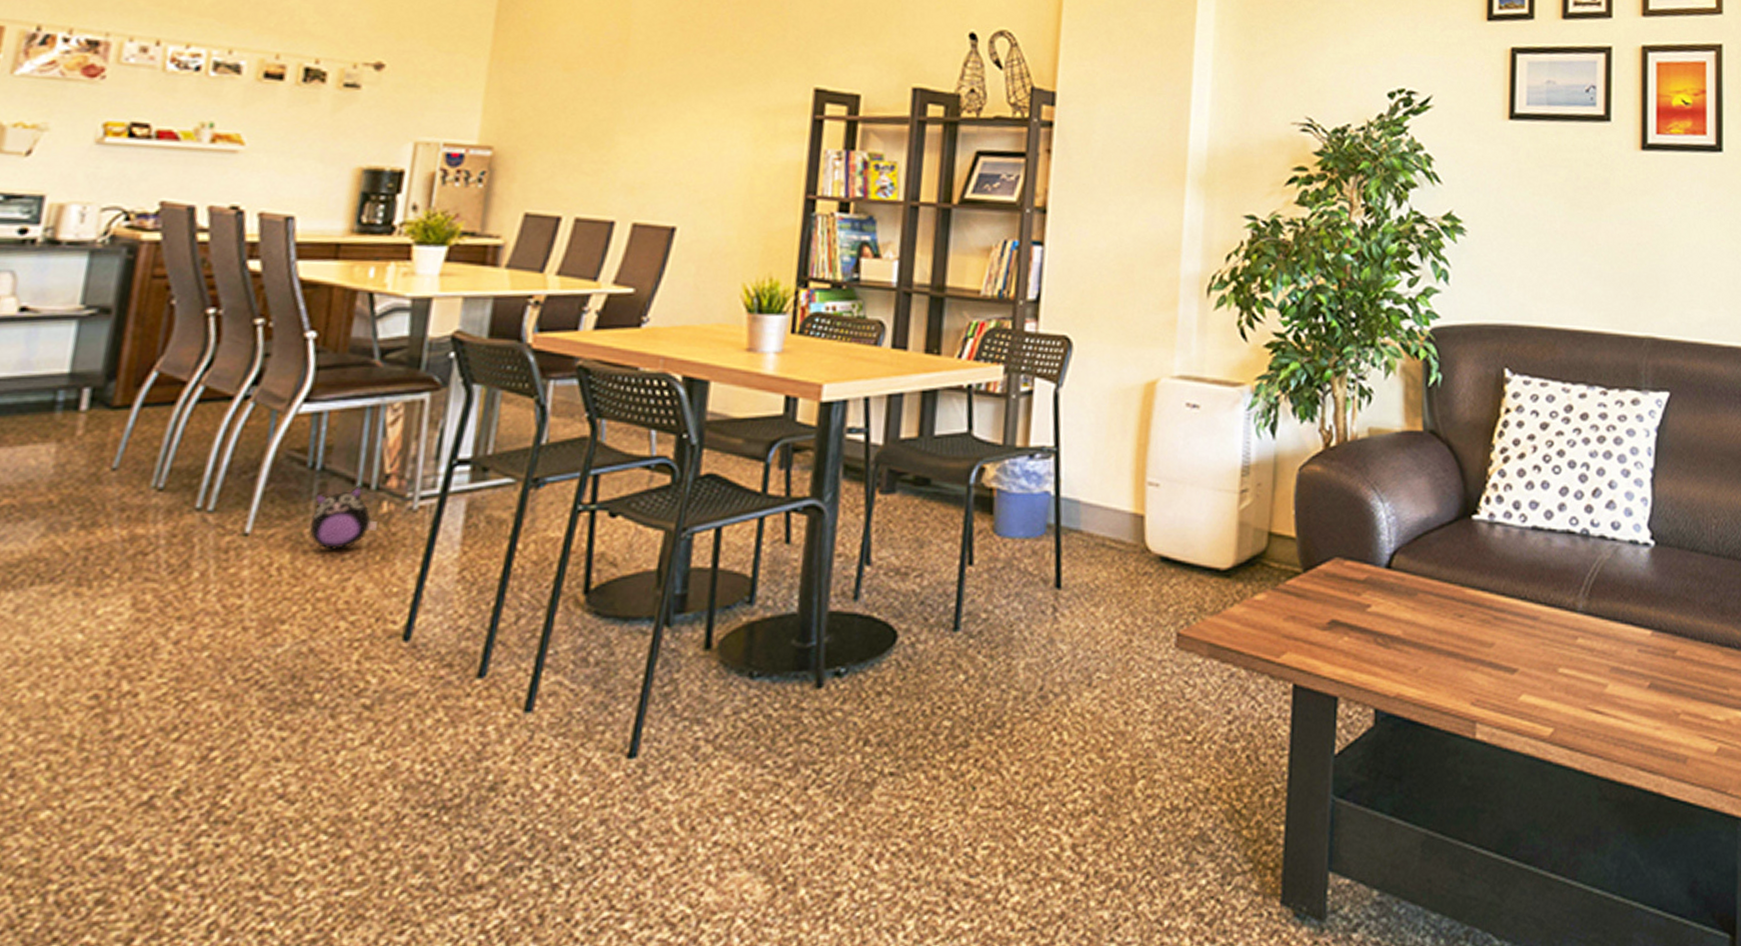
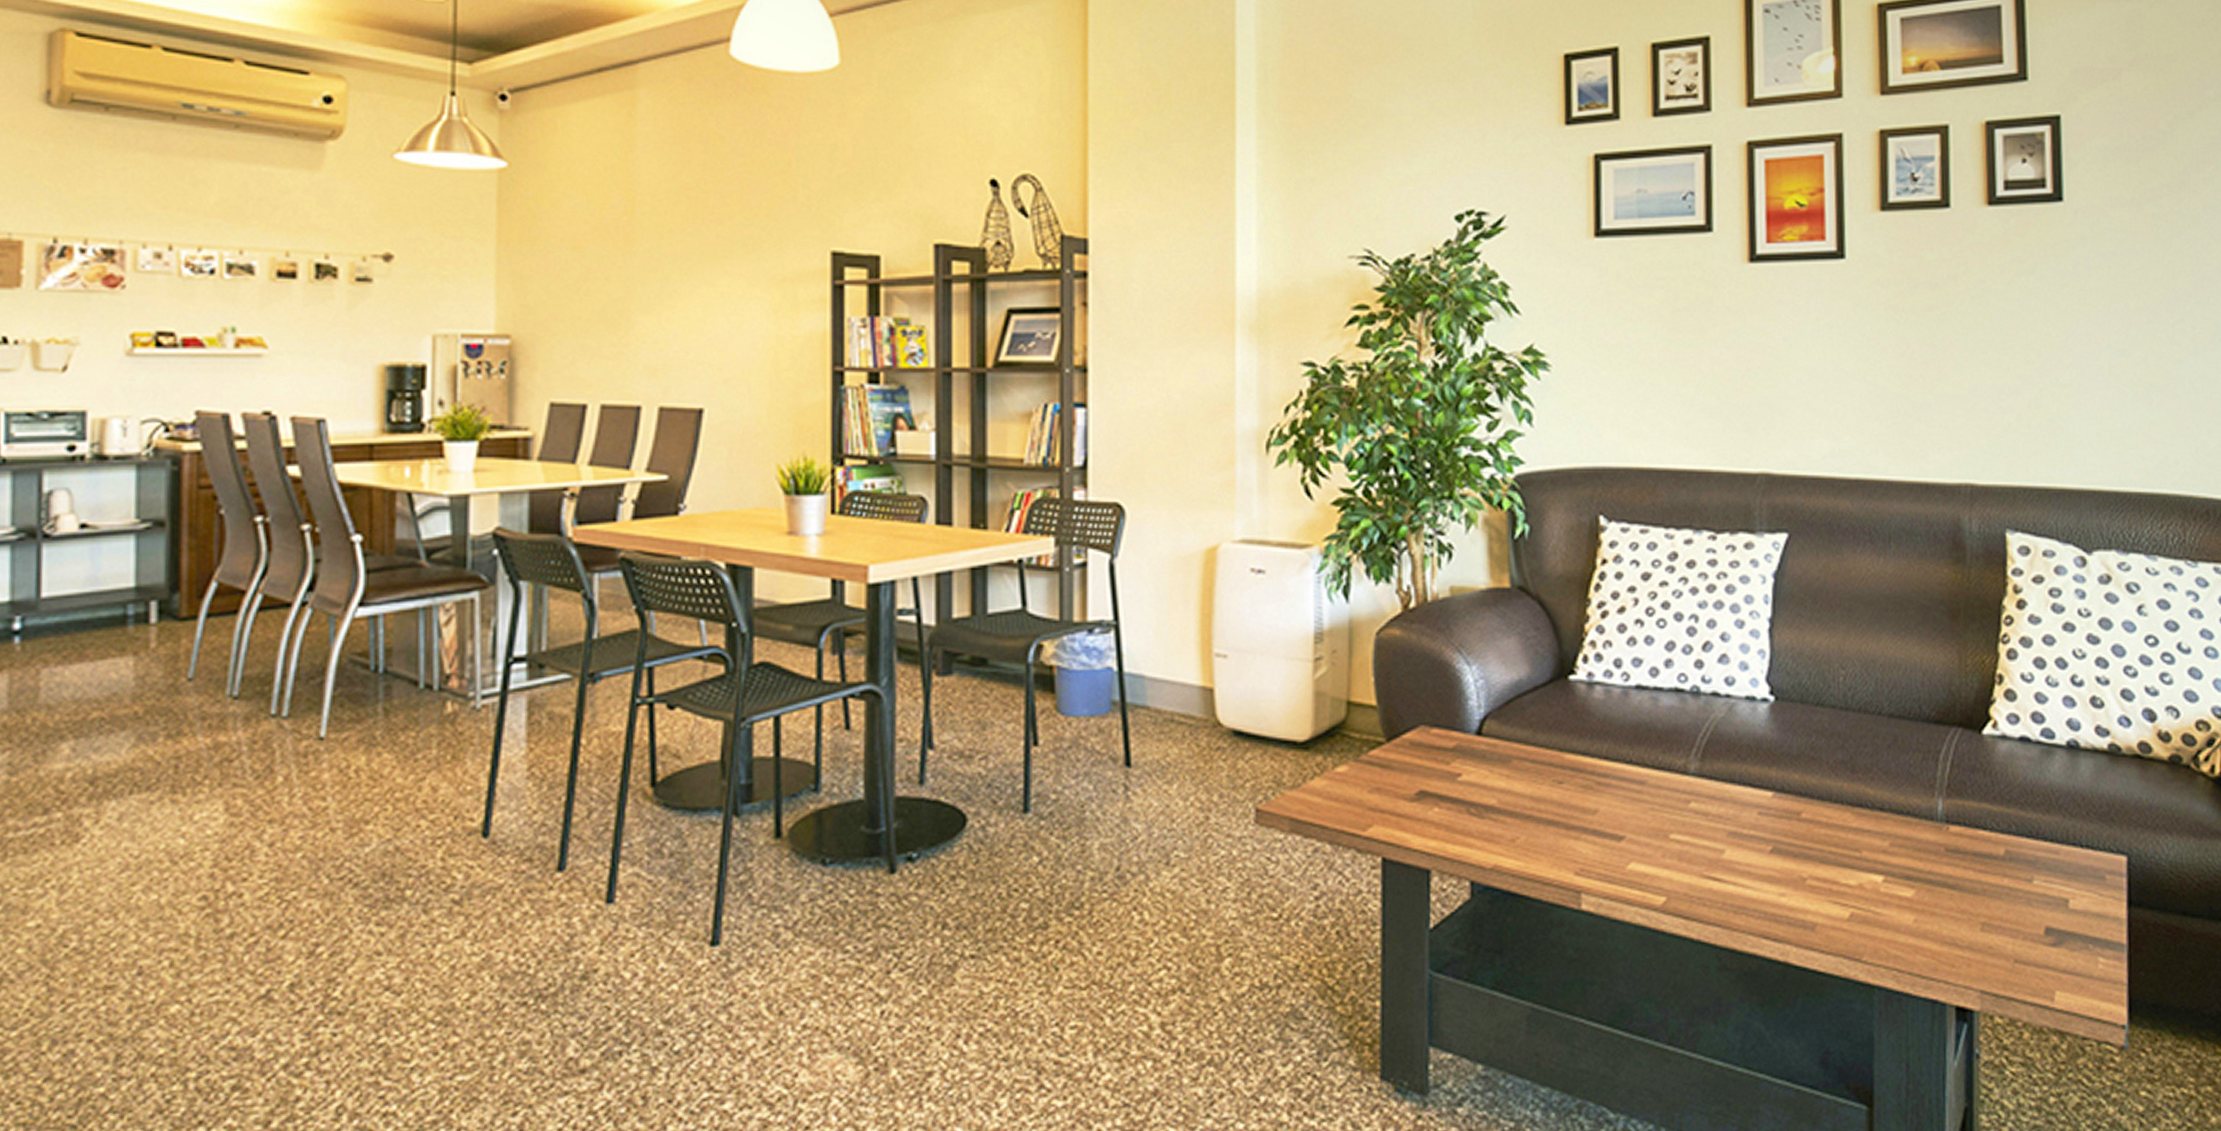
plush toy: present [310,485,377,551] -> none [381,686,444,752]

